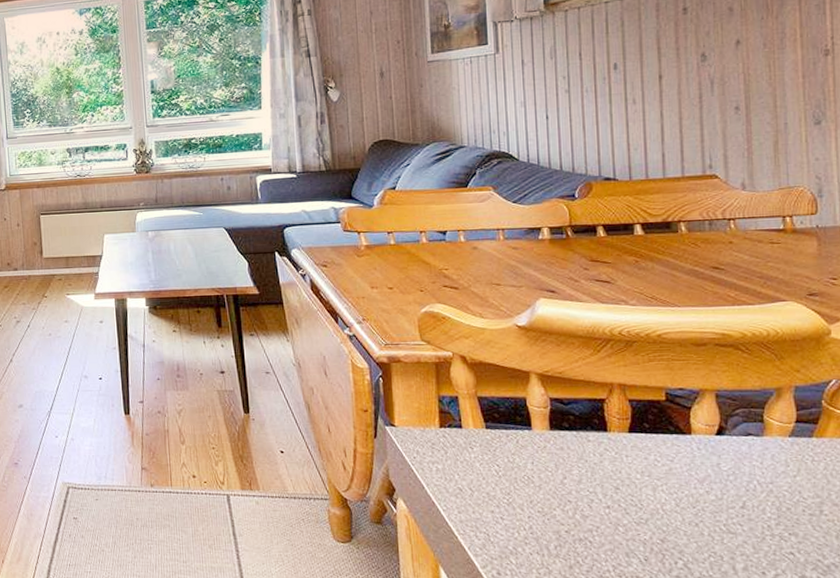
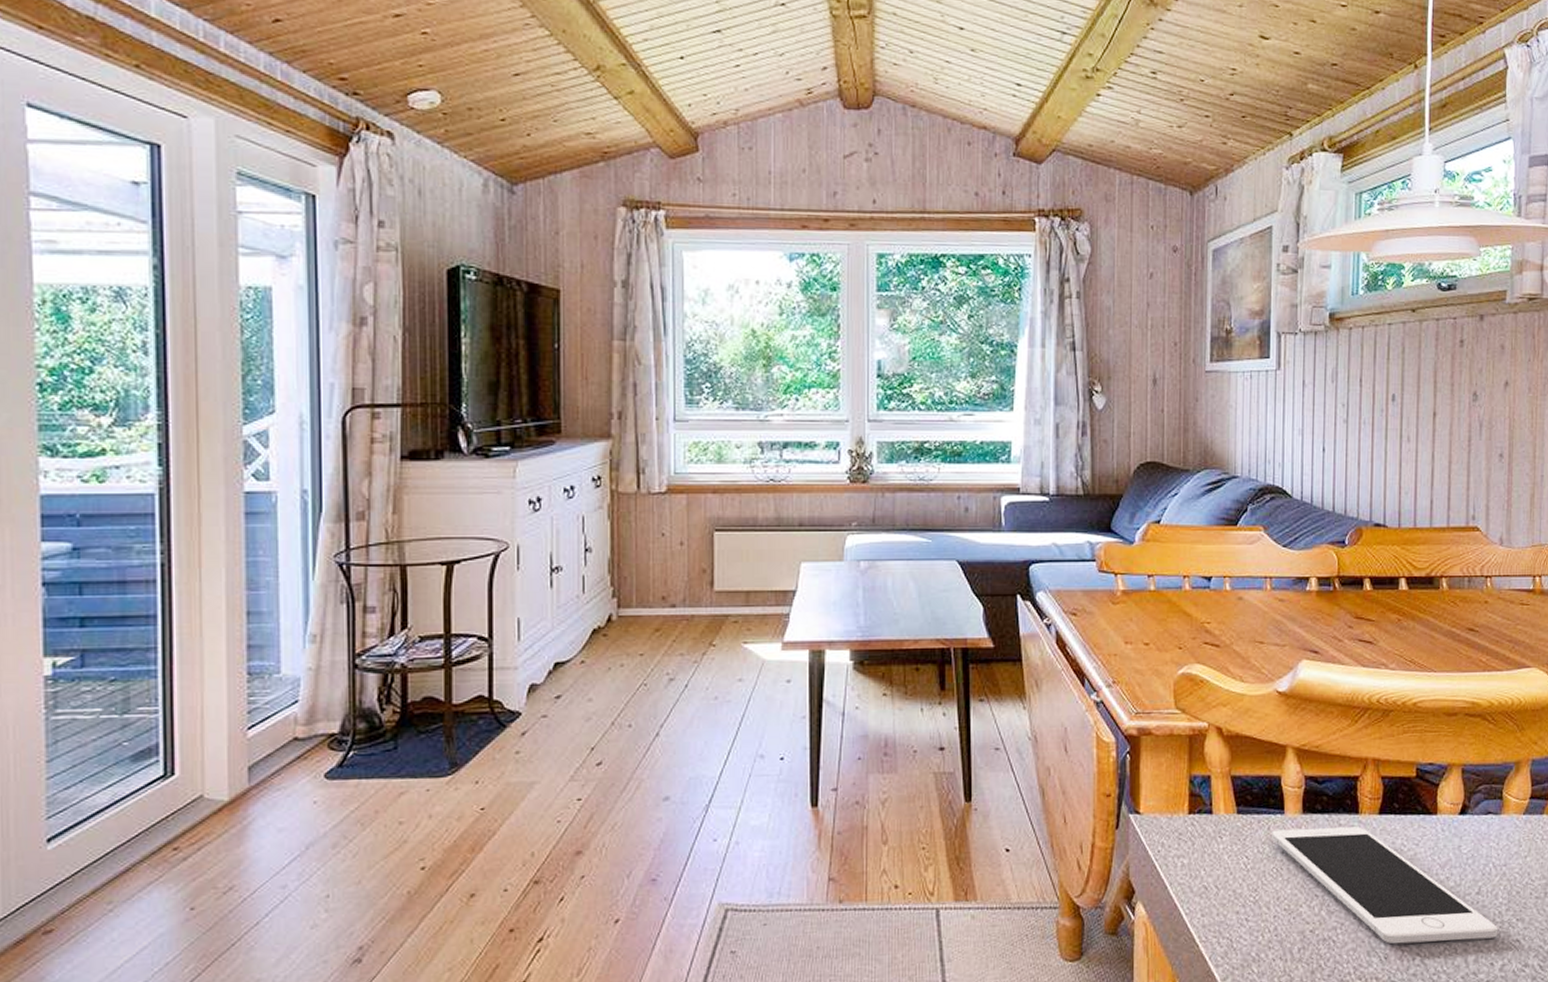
cell phone: none [521,442,769,549] -> present [1272,826,1498,944]

